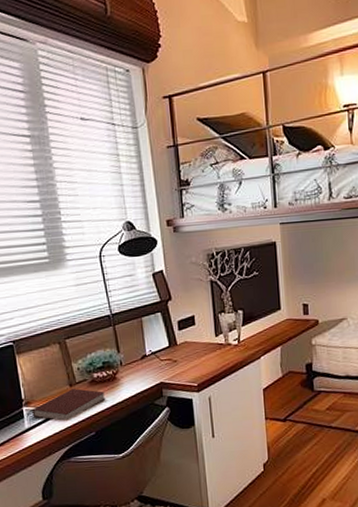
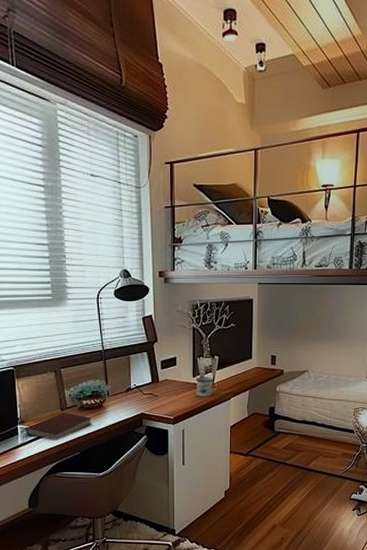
mug: none [219,335,244,358] -> present [196,377,217,397]

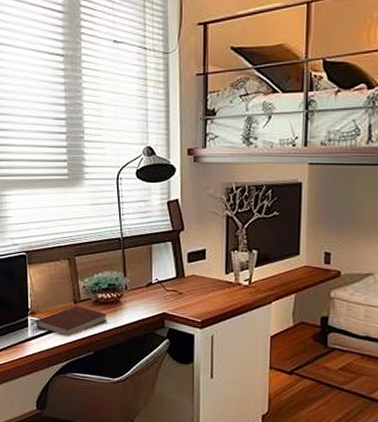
mug: present [196,377,217,397] -> none [229,274,255,299]

